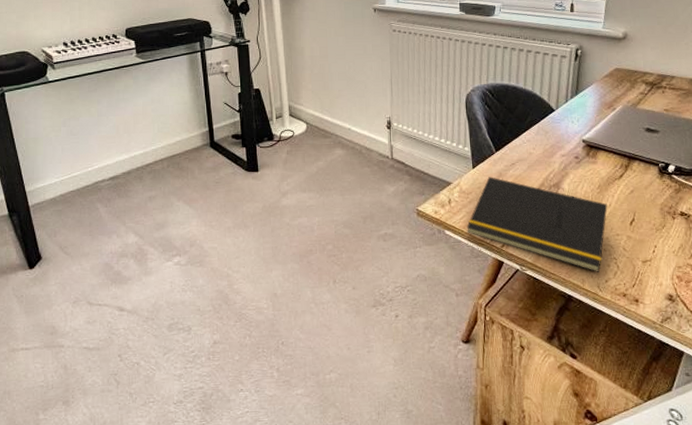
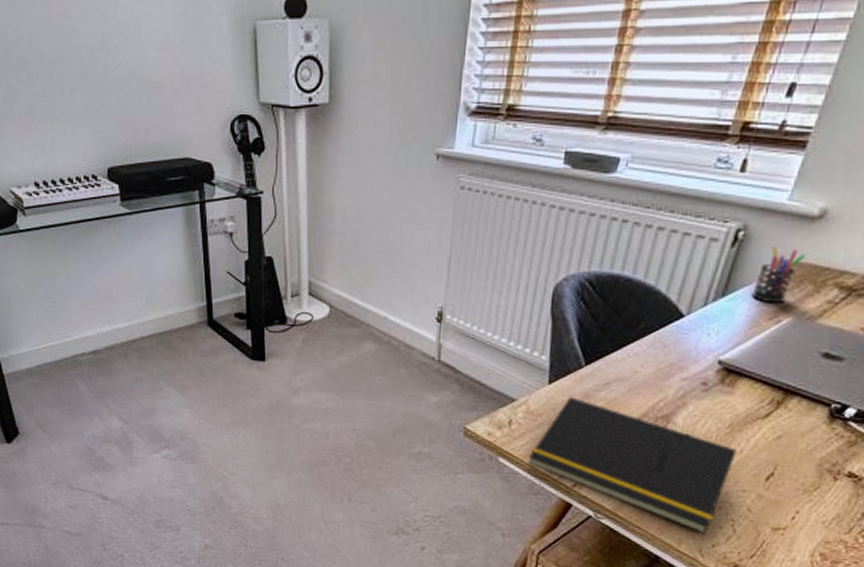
pen holder: none [594,59,621,97] -> present [752,247,807,304]

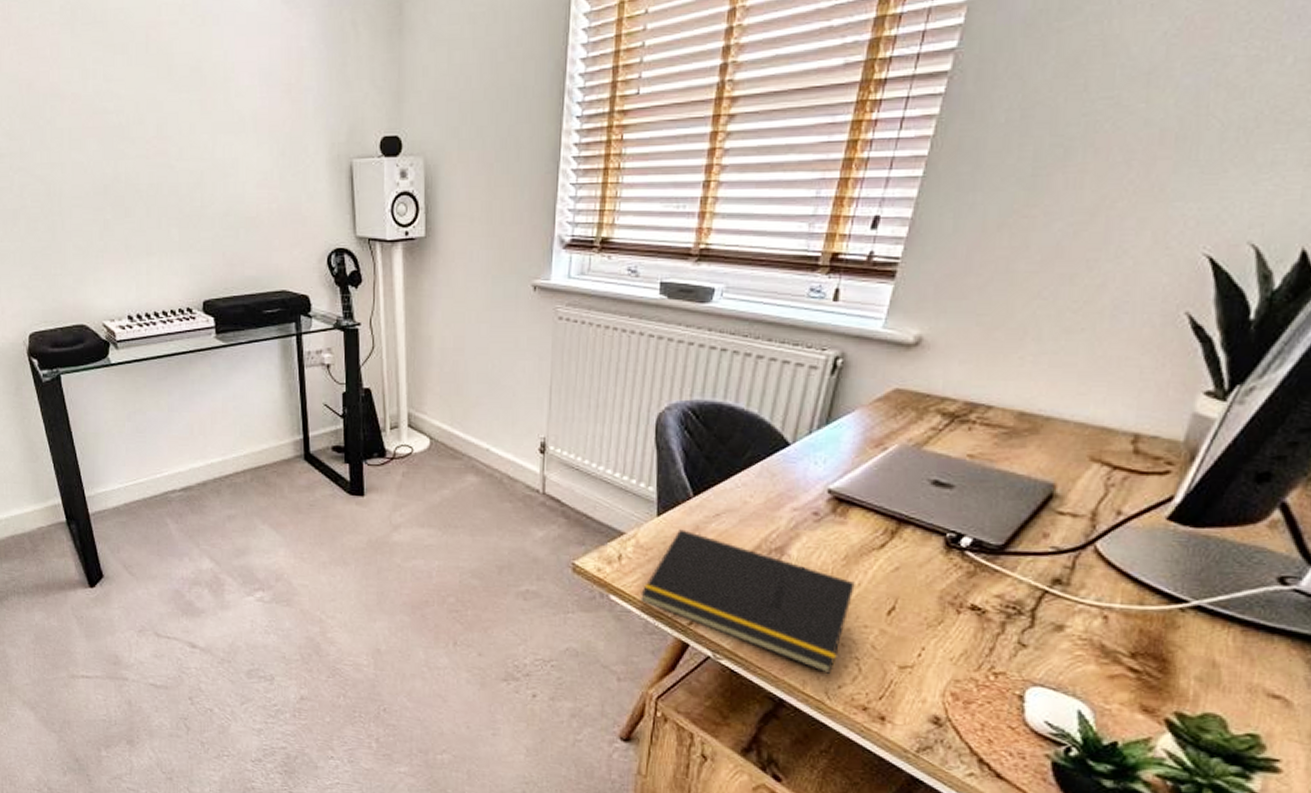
pen holder: present [752,247,807,304] -> none [856,374,906,431]

